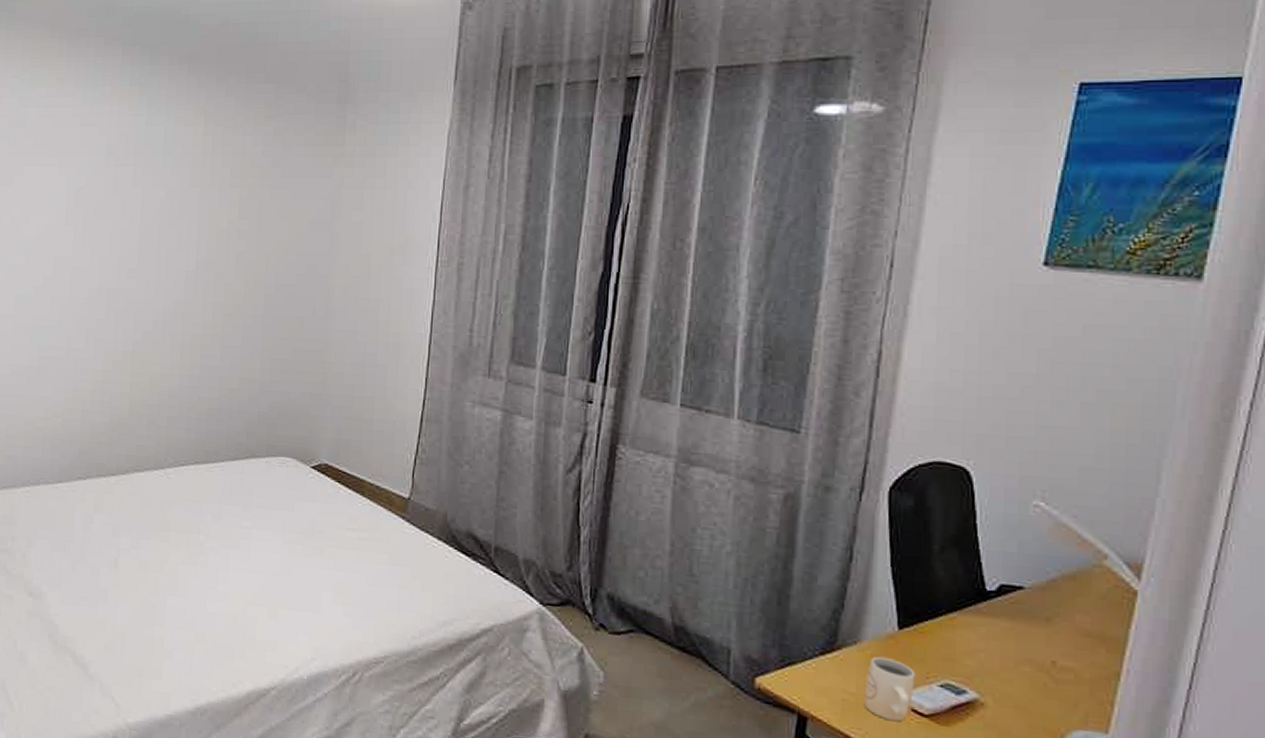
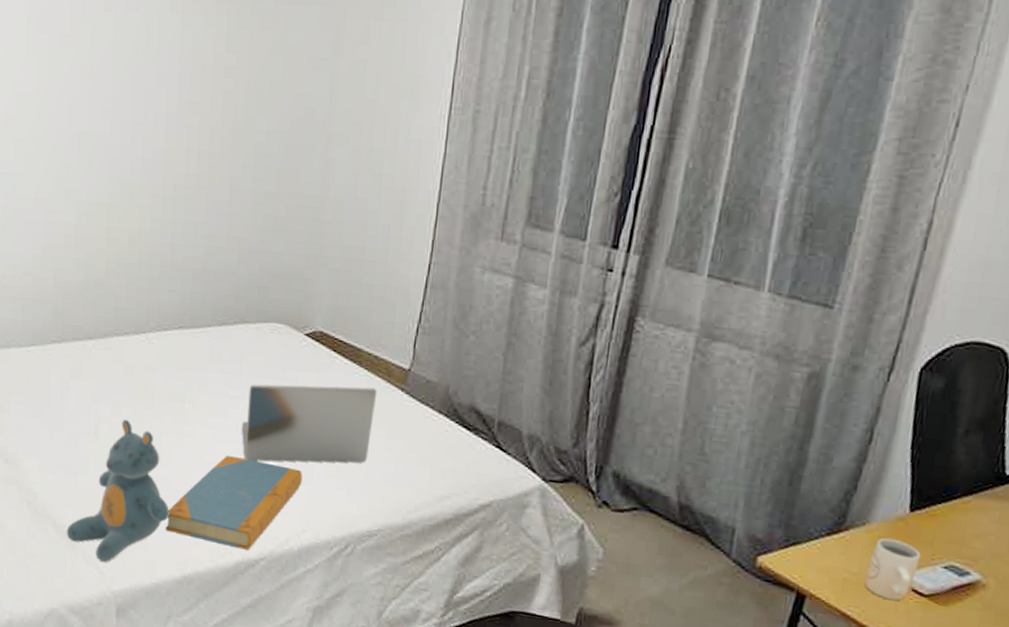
stuffed animal: none [84,550,184,694] -> present [66,419,170,562]
book: none [179,584,311,680] -> present [165,455,302,550]
laptop: none [252,514,380,590] -> present [241,384,378,463]

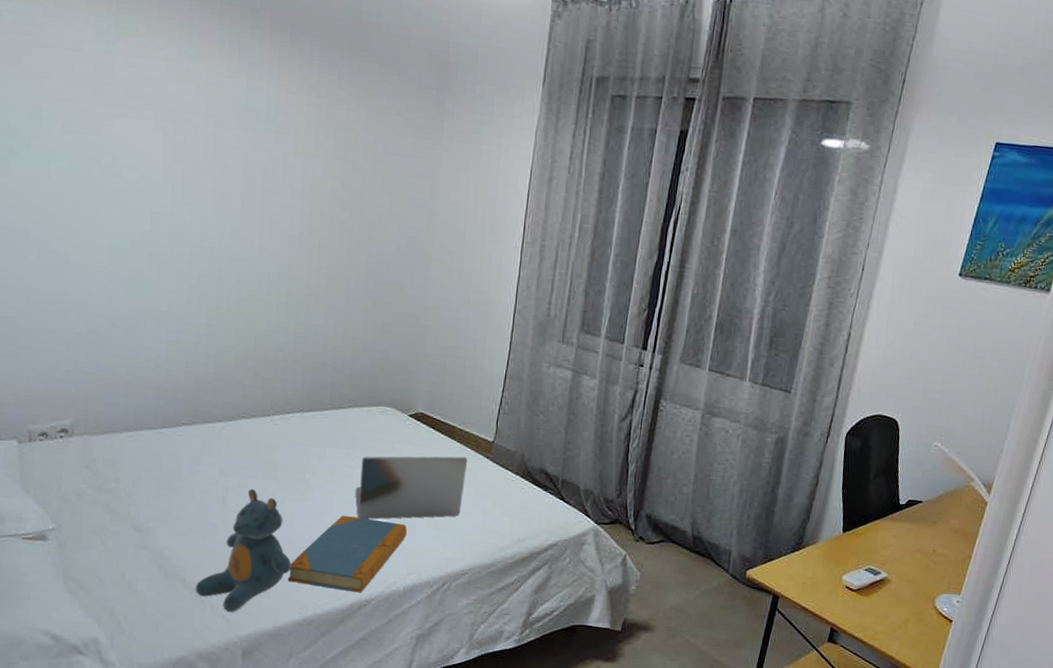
mug: present [864,537,921,601] -> none [816,551,851,596]

